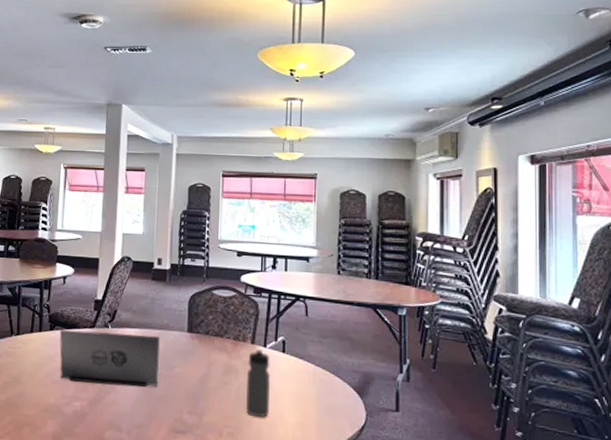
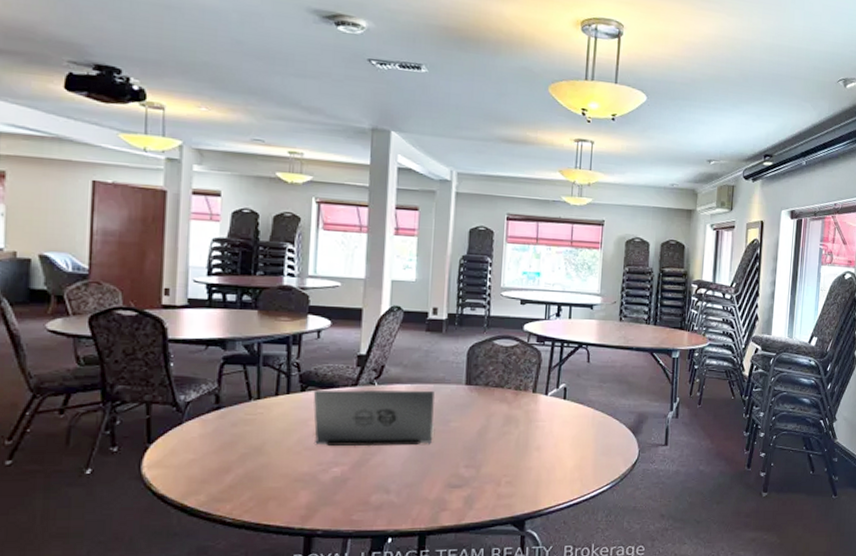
water bottle: present [246,349,270,418] -> none [525,398,551,464]

